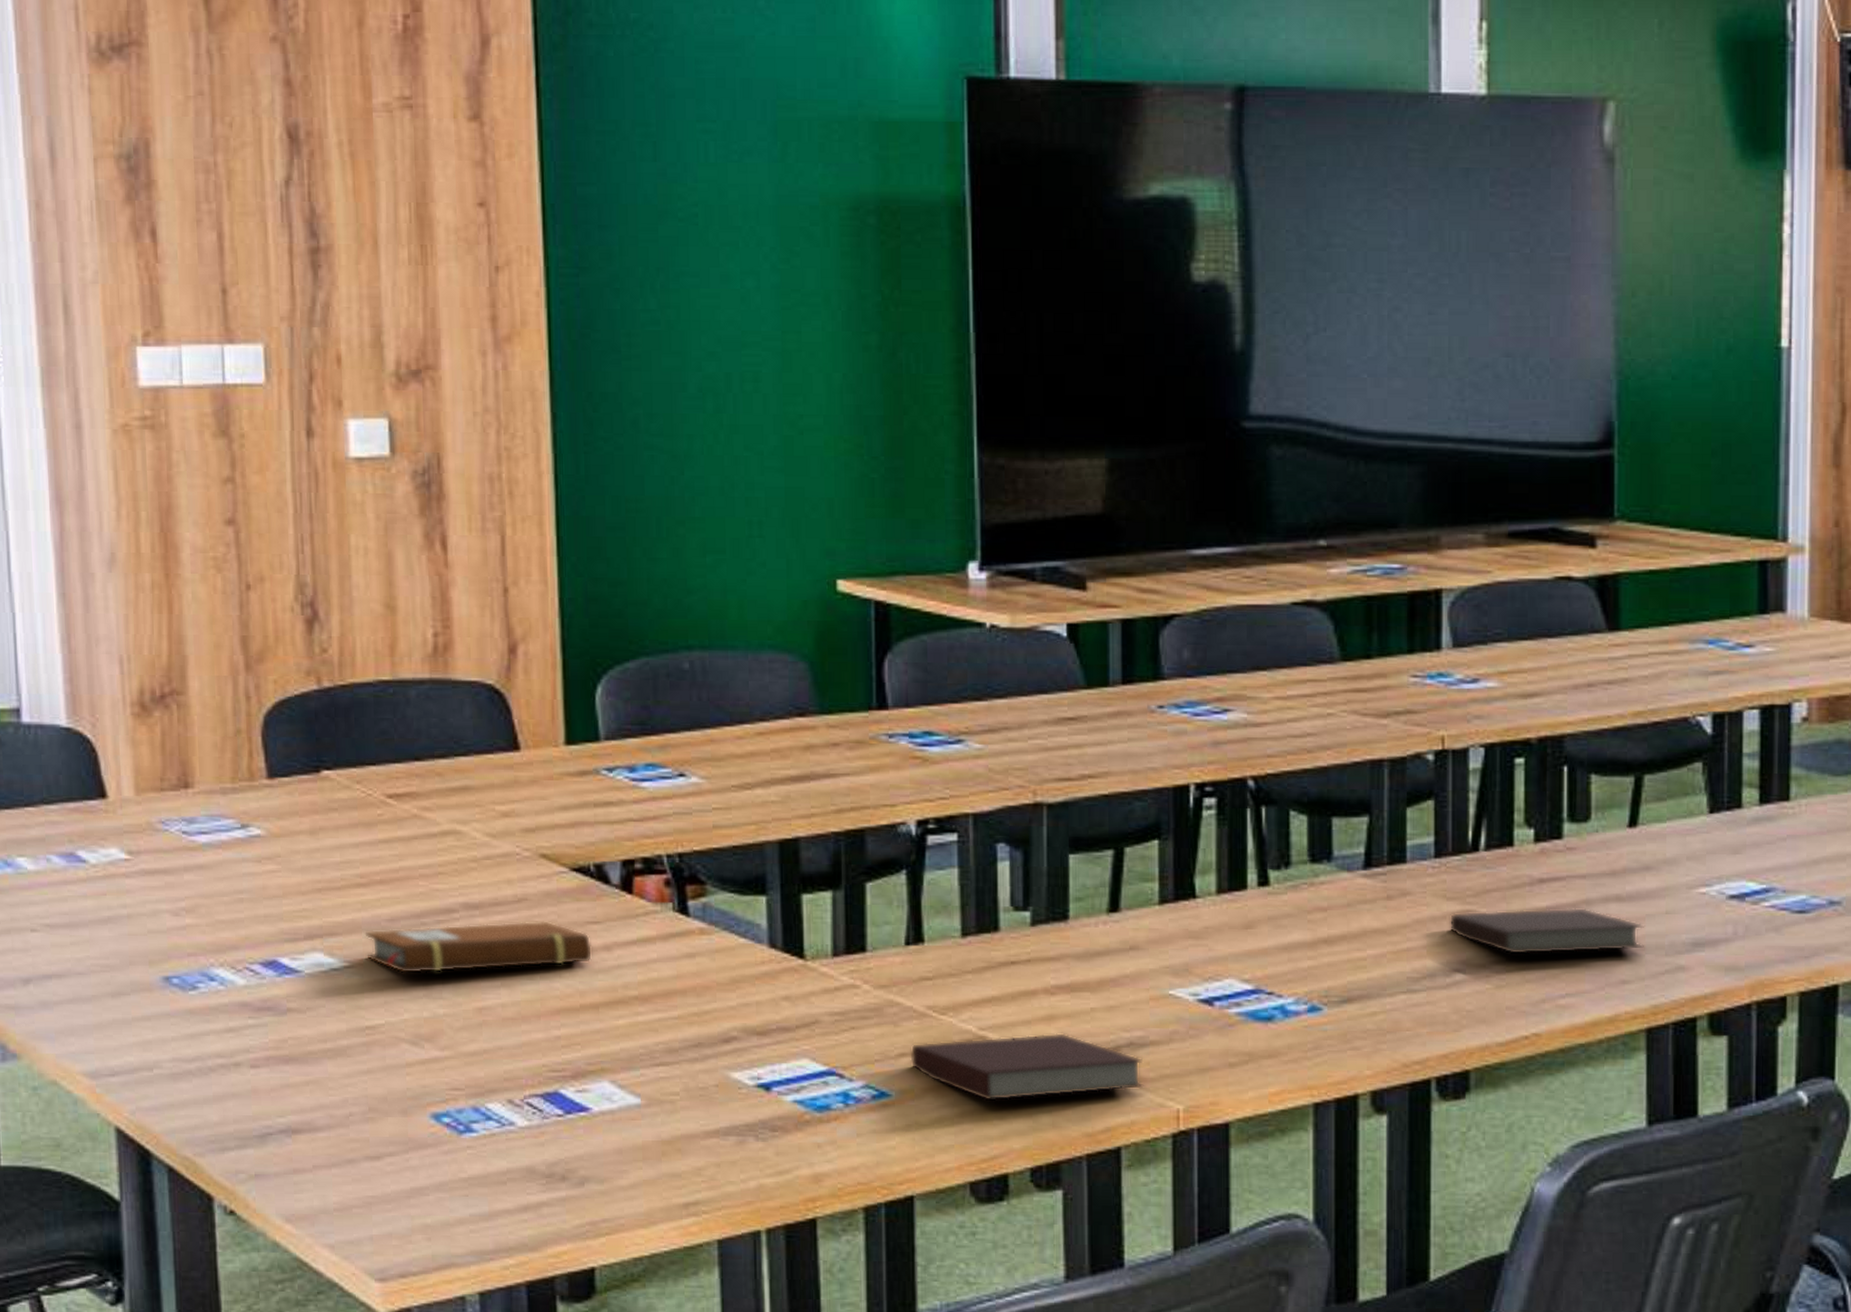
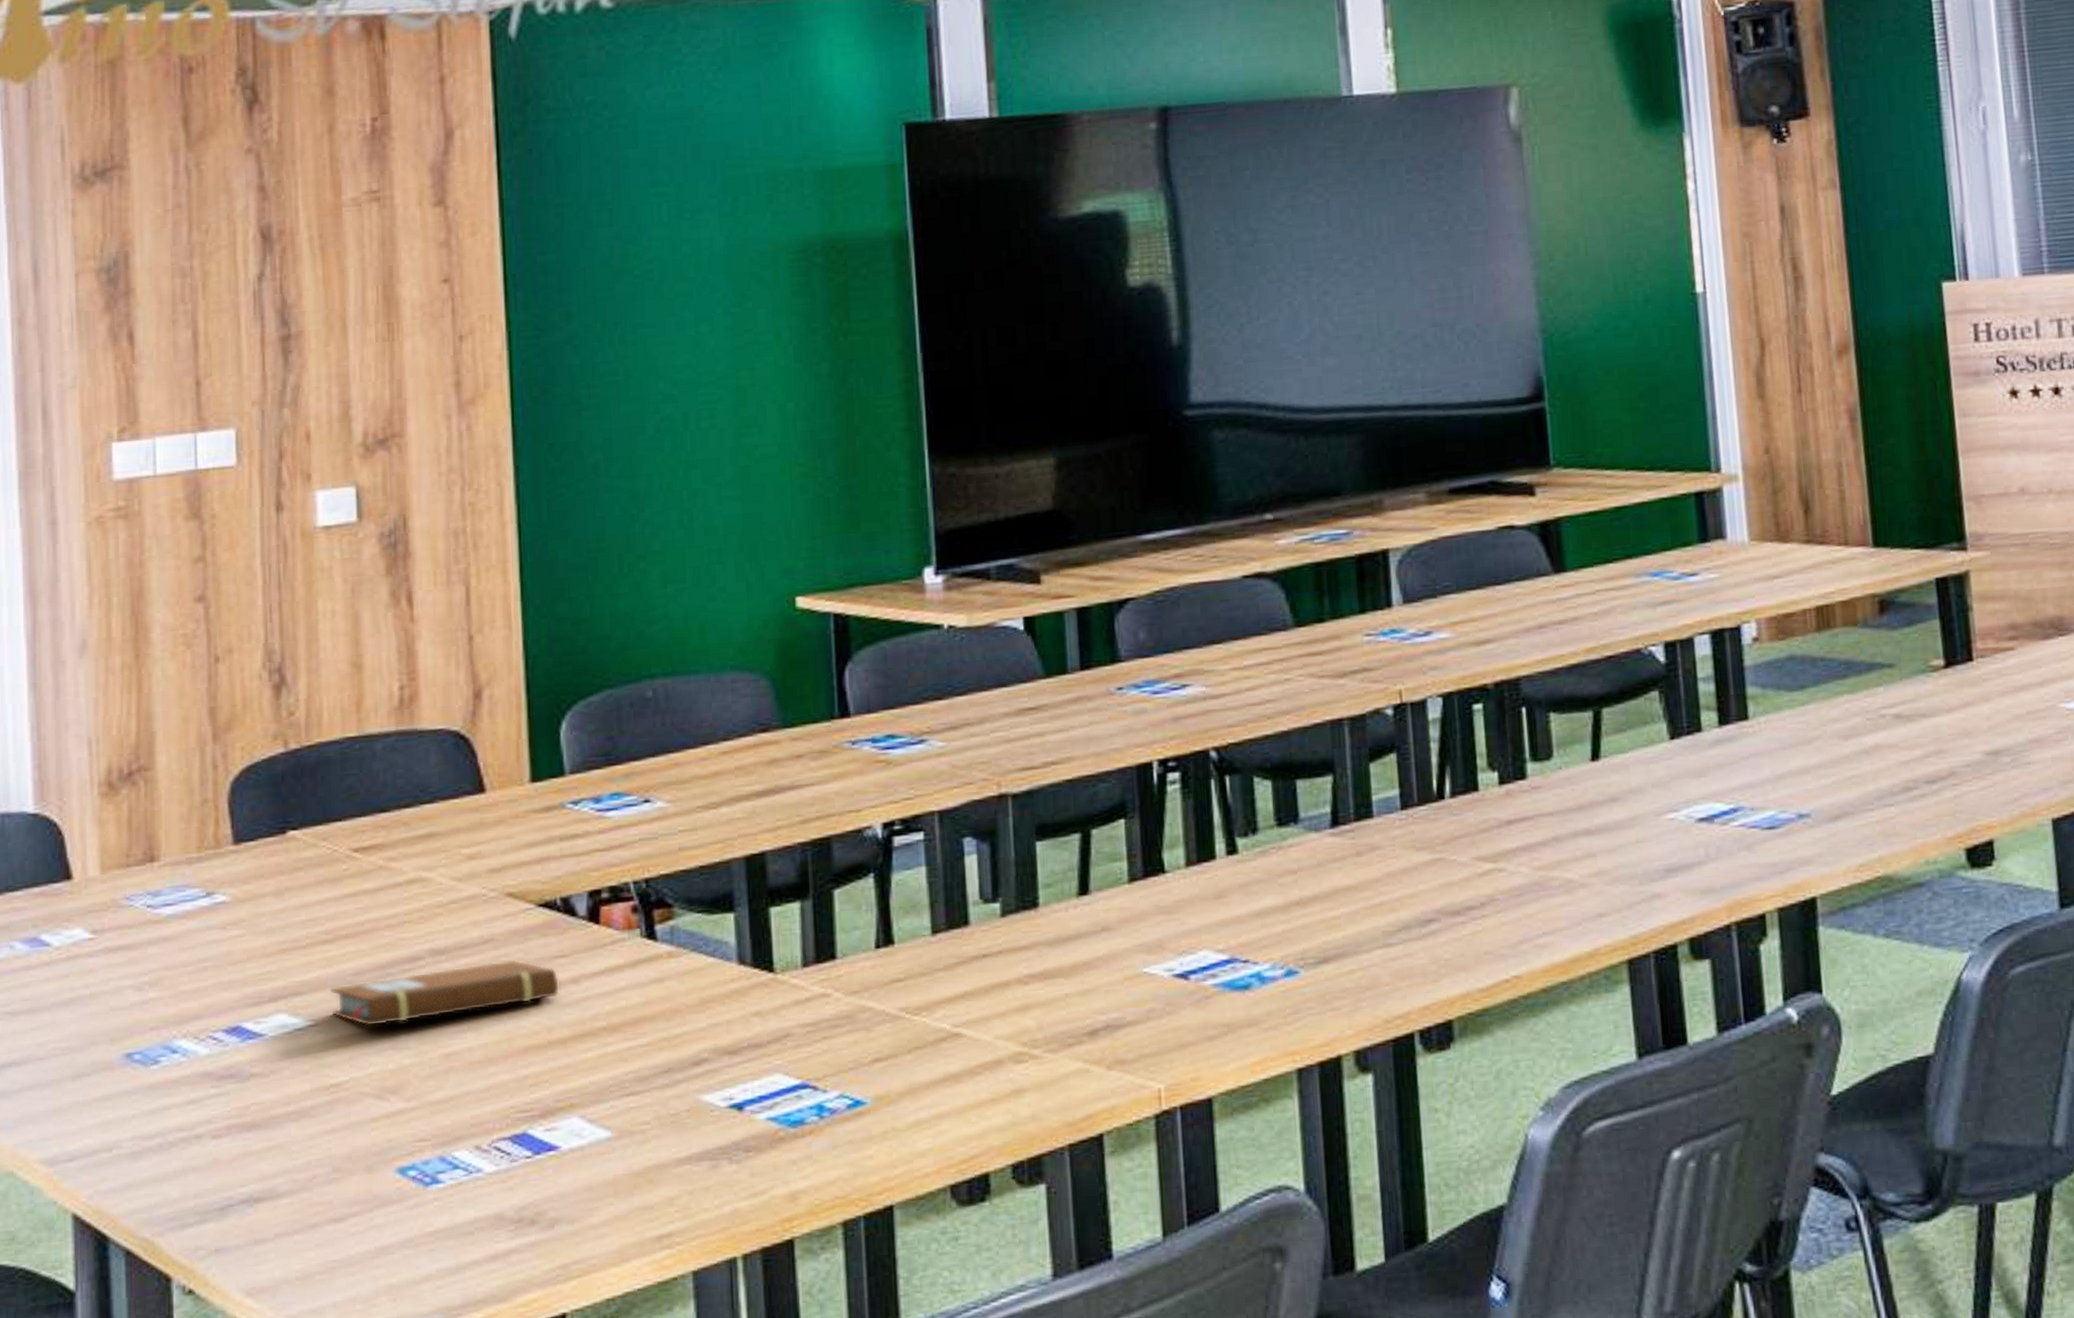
notebook: present [910,1033,1144,1102] -> none [884,1022,1123,1100]
notebook: present [1449,908,1645,954] -> none [1420,845,1618,898]

